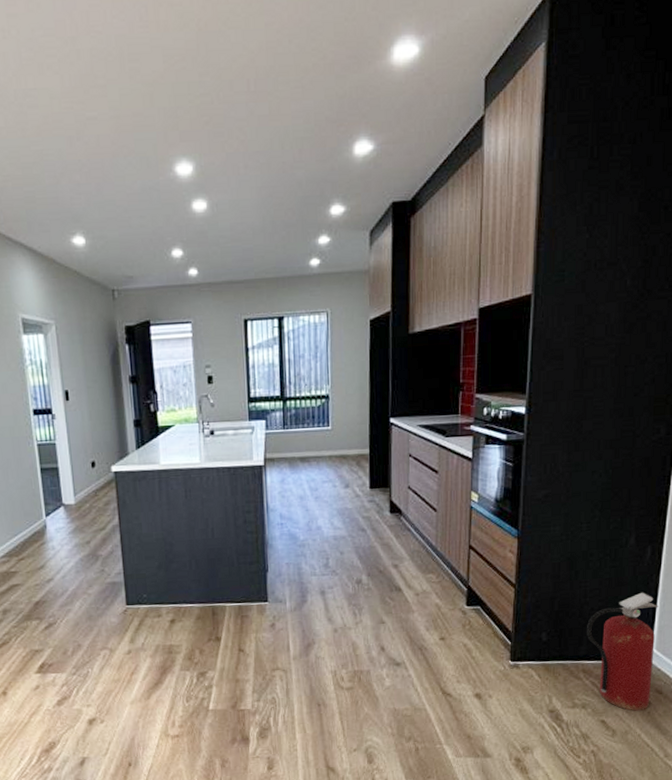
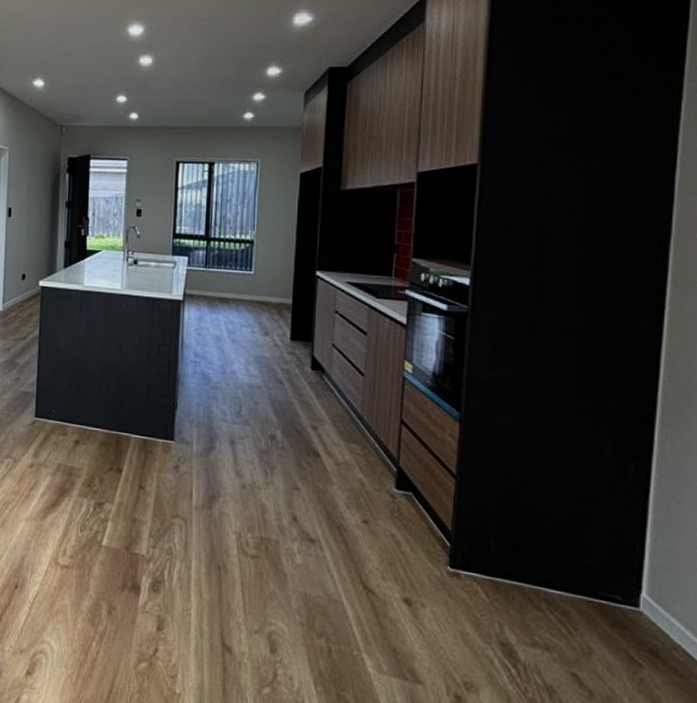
fire extinguisher: present [587,592,658,711] -> none [550,516,648,675]

